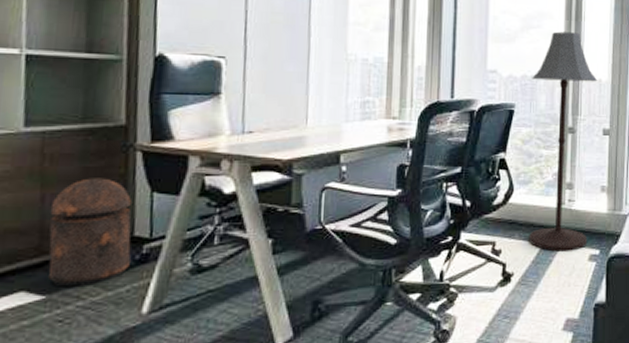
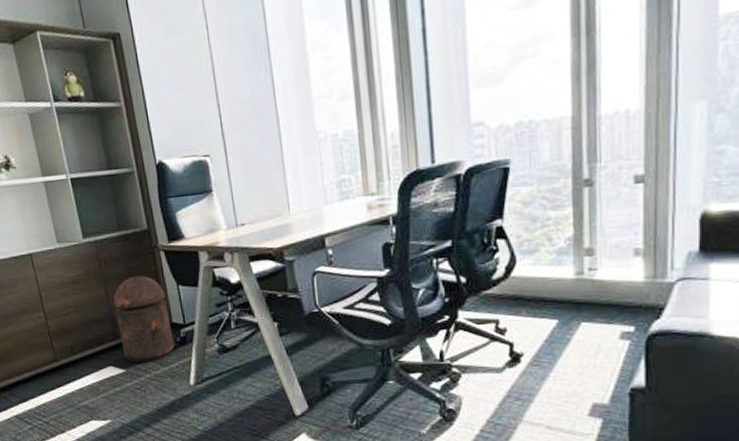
floor lamp: present [529,31,598,252] -> none [530,51,624,329]

